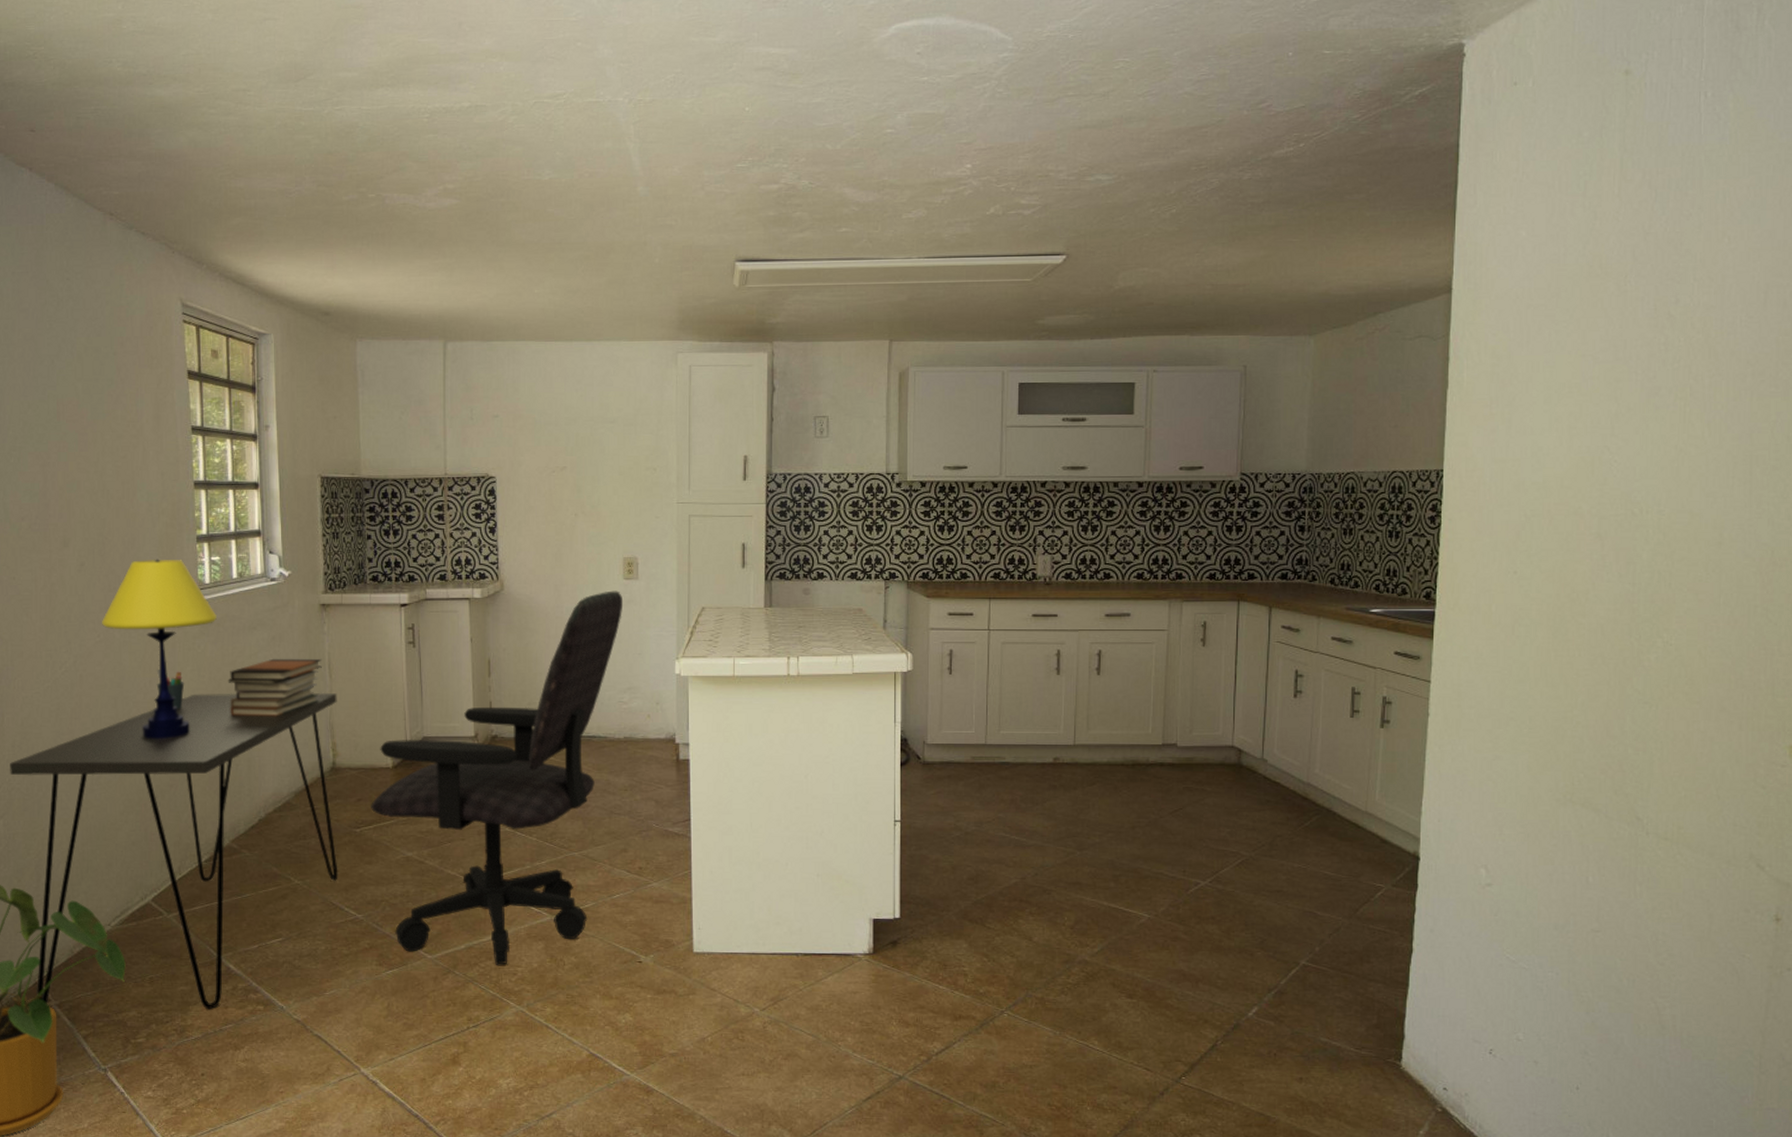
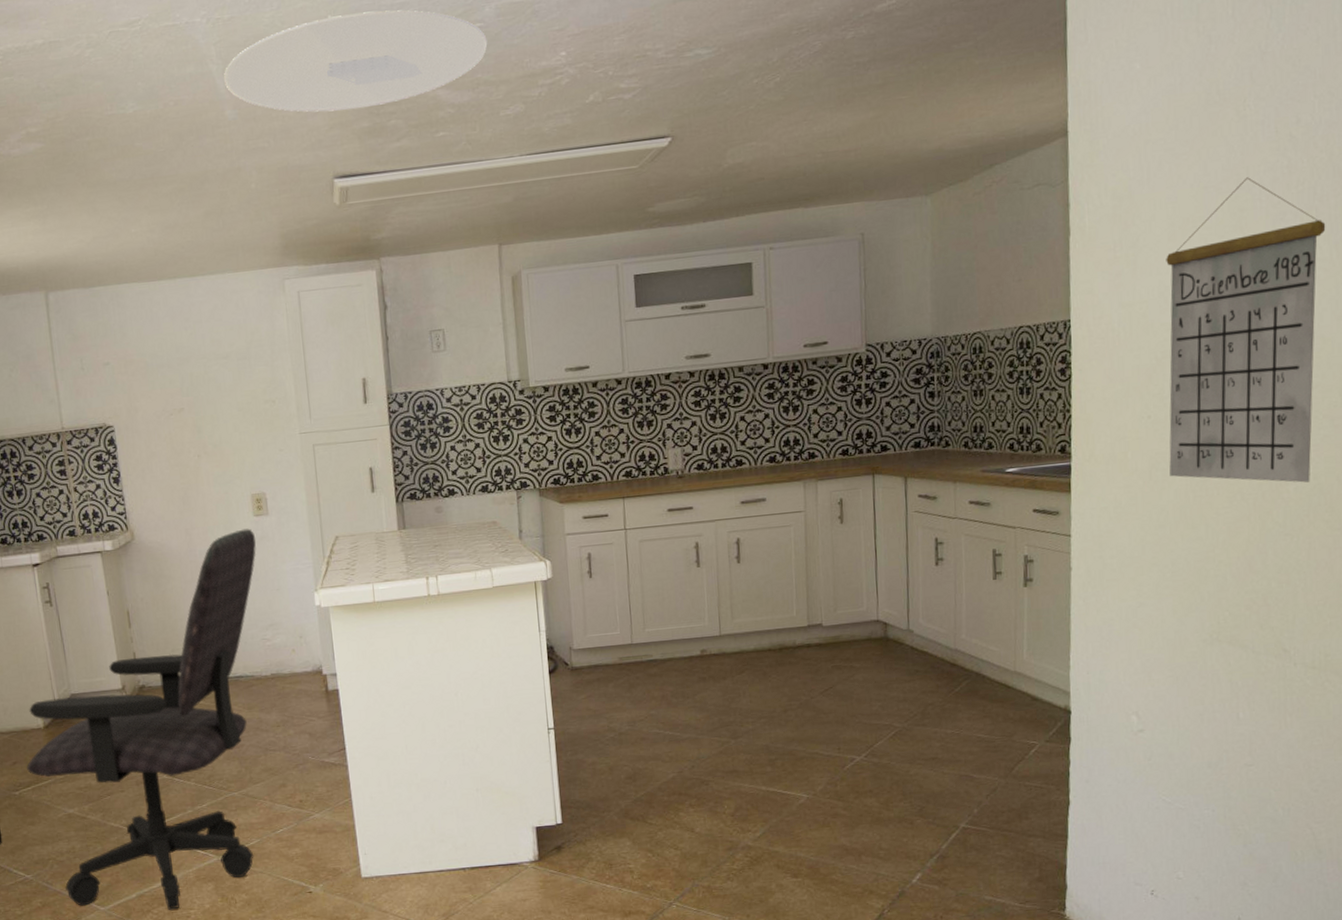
ceiling light: none [640,108,897,198] -> present [224,10,488,112]
calendar: none [1532,350,1699,653] -> present [1166,177,1326,483]

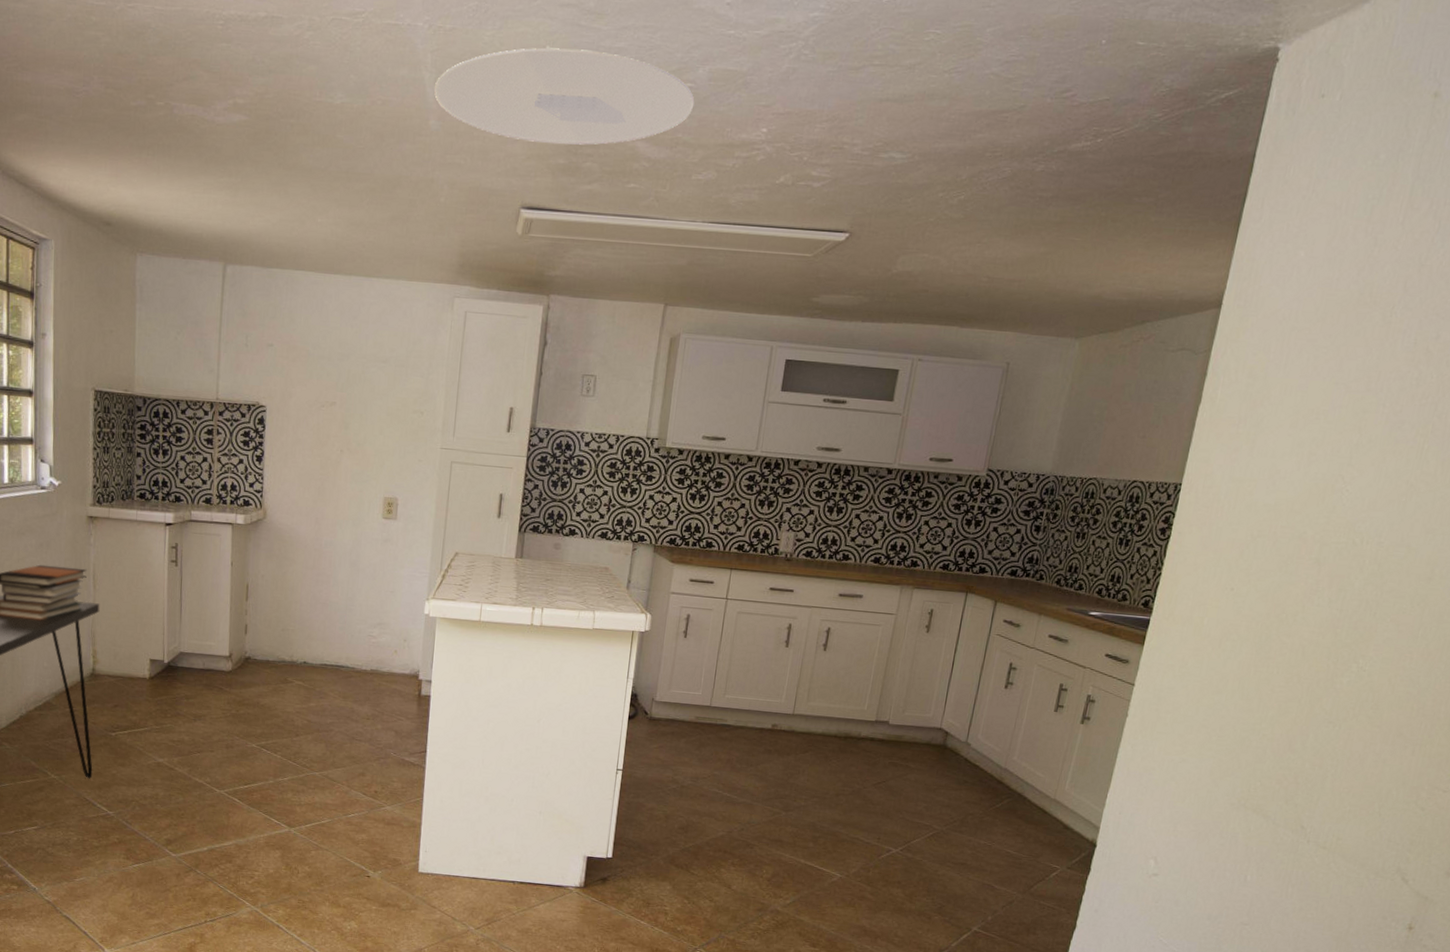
office chair: present [27,528,257,910] -> none [126,528,381,868]
calendar: present [1166,177,1326,483] -> none [1238,381,1439,678]

